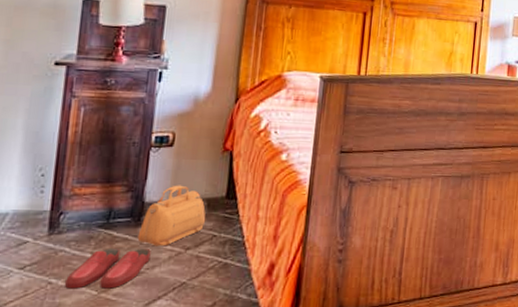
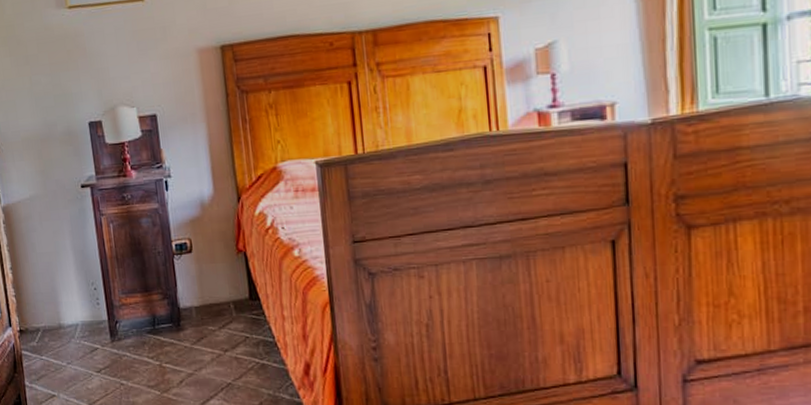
slippers: present [65,247,151,289] -> none [133,351,196,389]
handbag: present [137,185,206,247] -> none [181,289,237,349]

